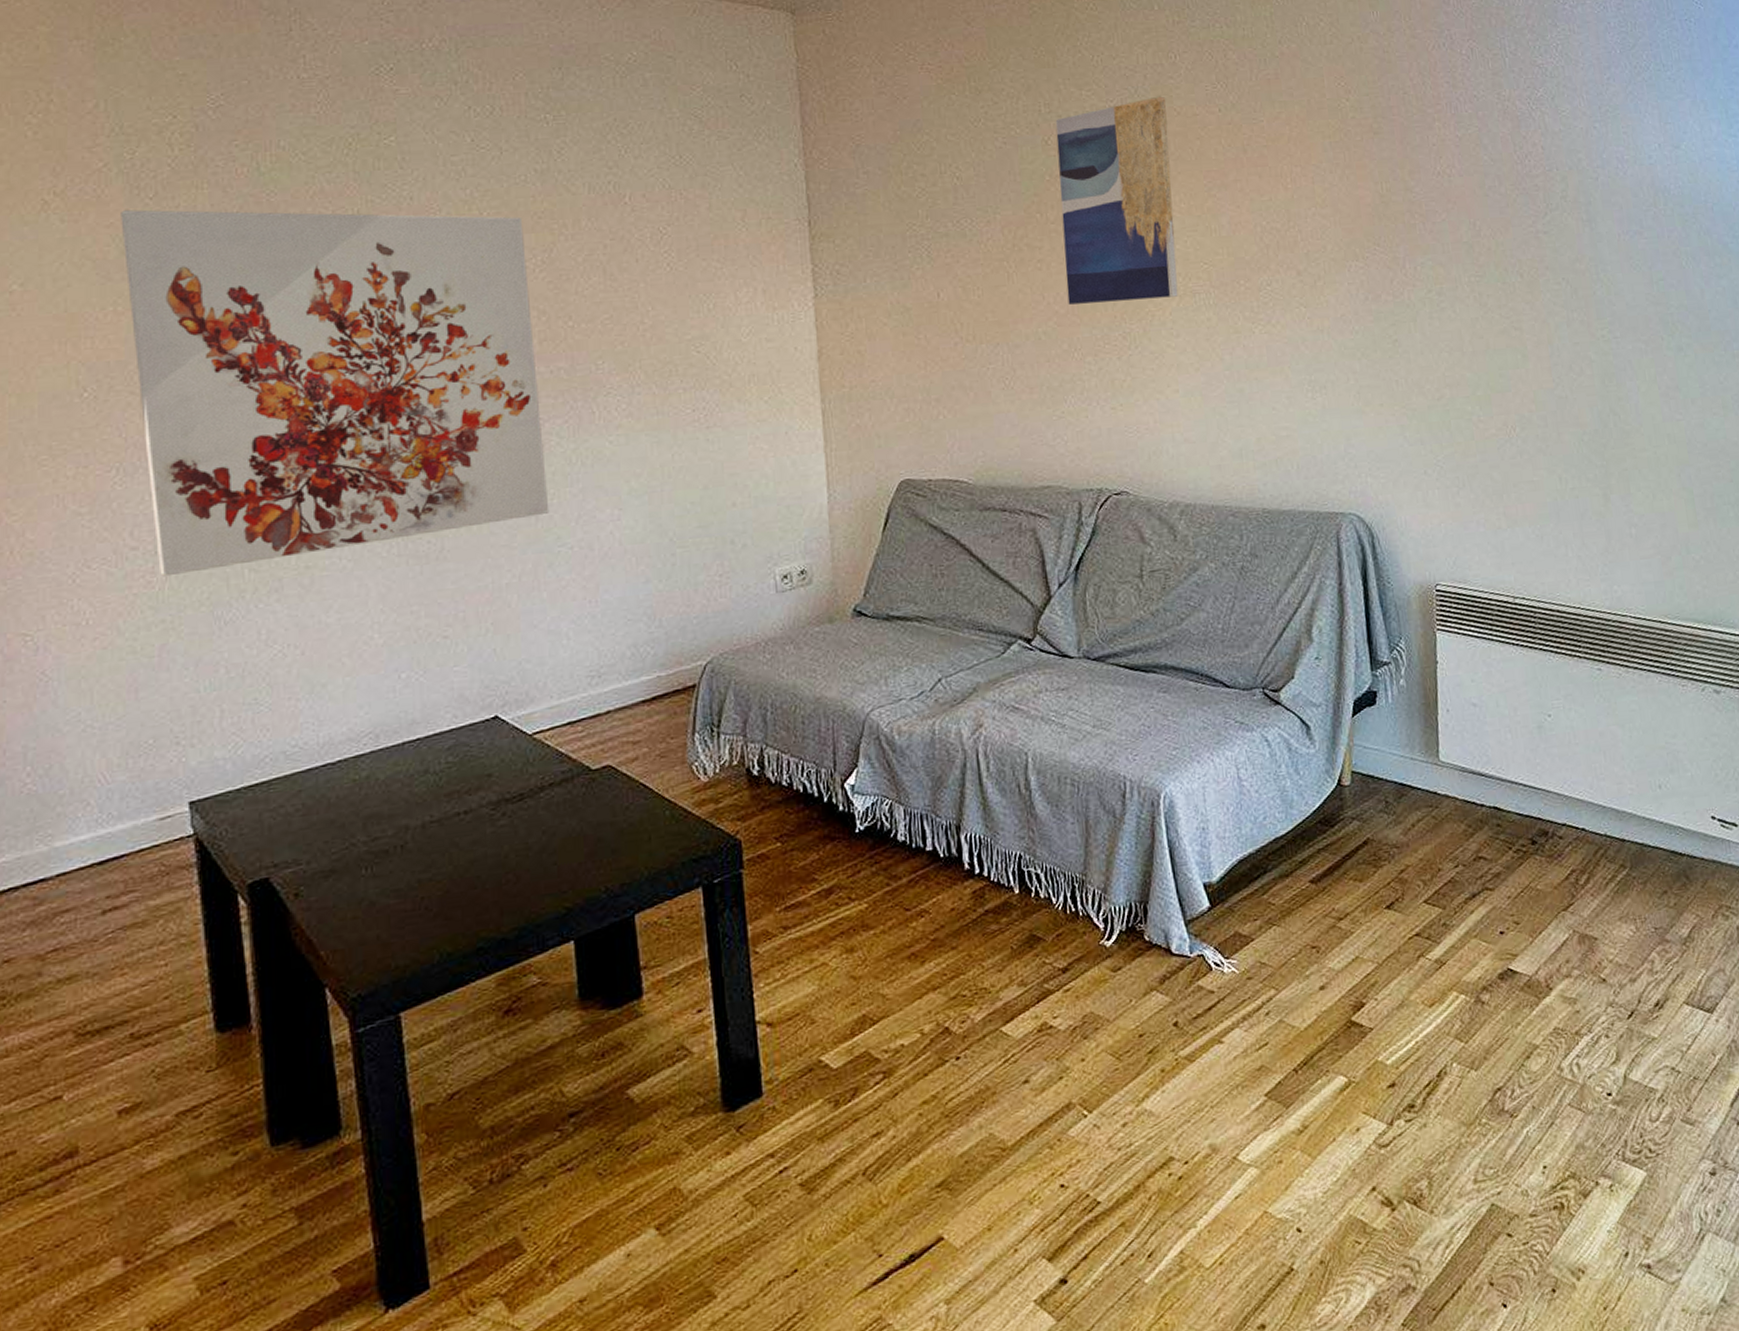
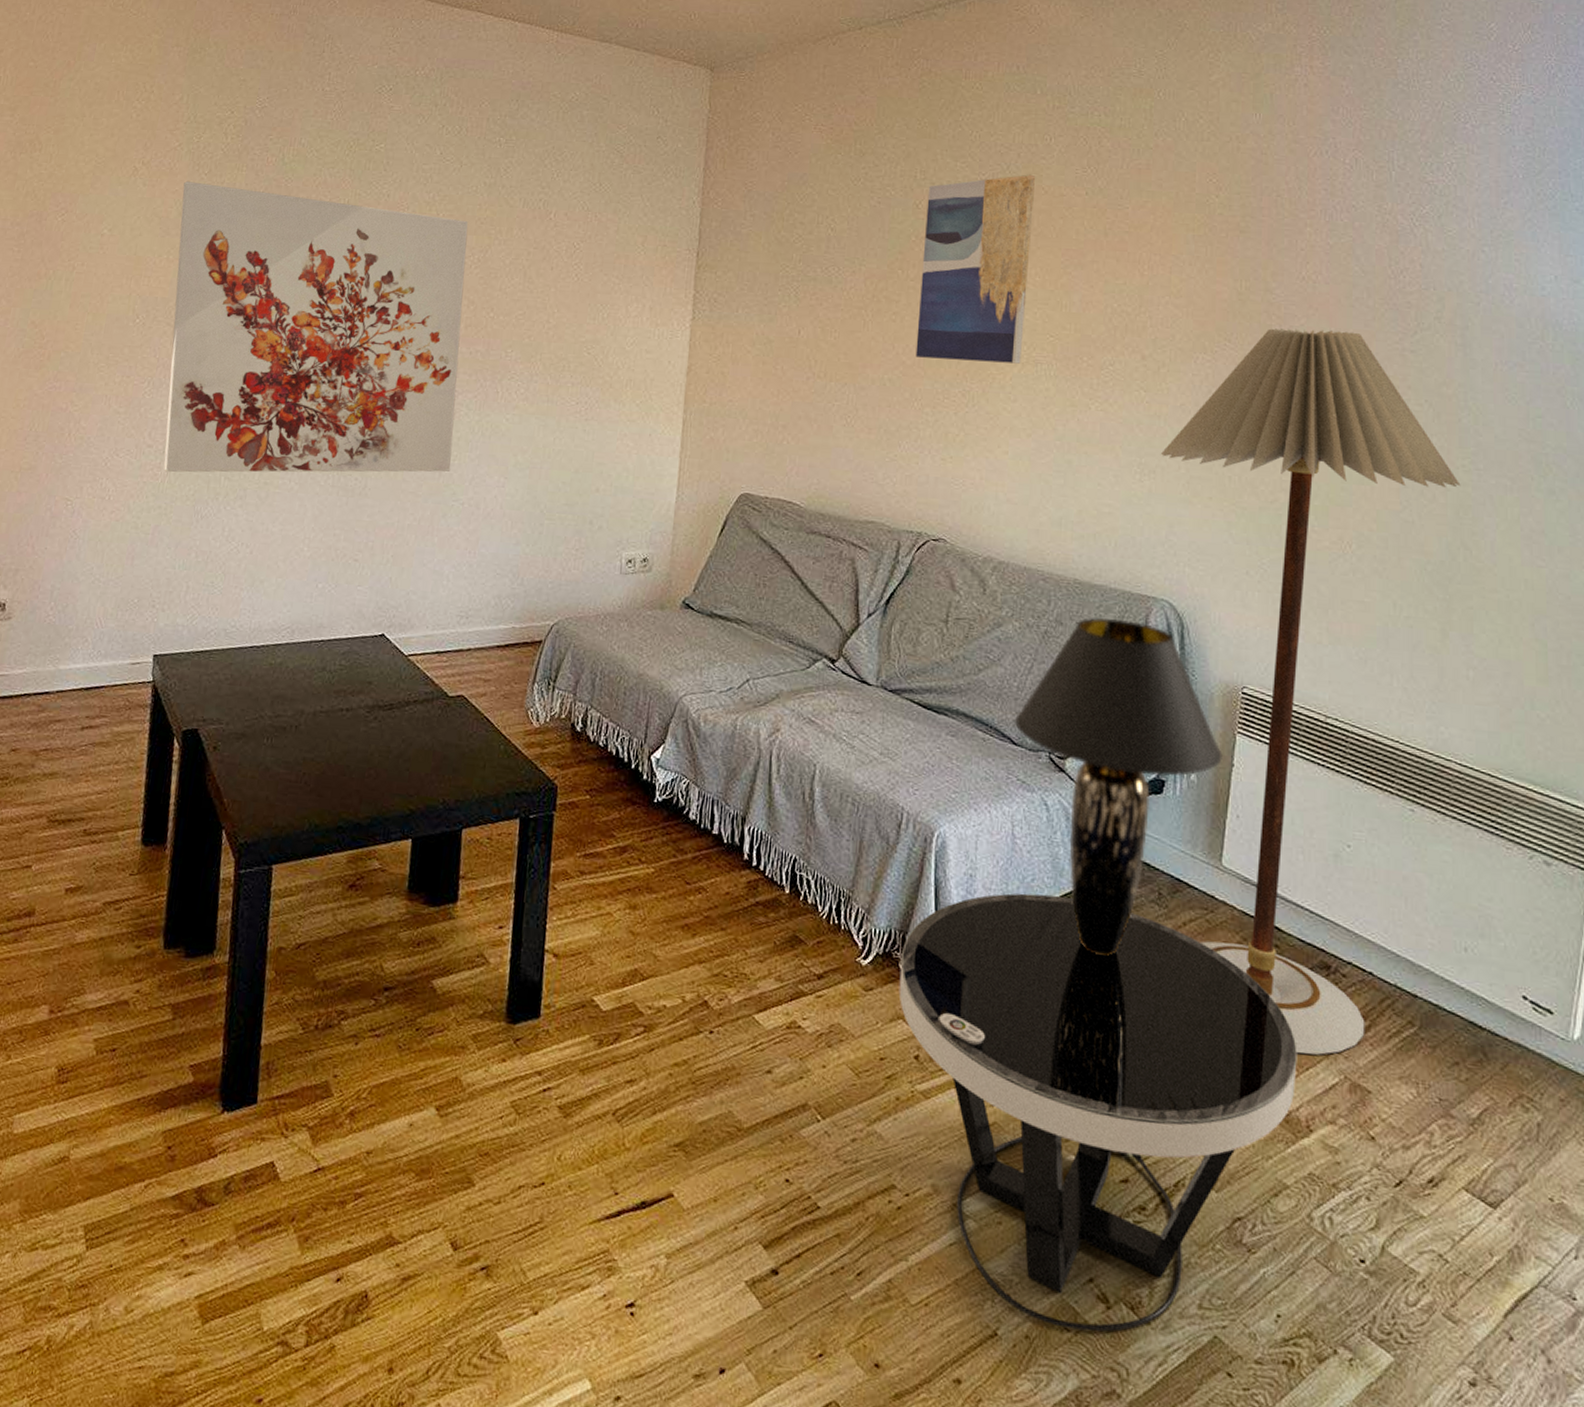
side table: none [1145,826,1532,1244] -> present [898,893,1297,1332]
table lamp: none [1224,540,1427,876] -> present [1015,618,1222,956]
floor lamp: none [1329,221,1603,921] -> present [1161,328,1461,1055]

